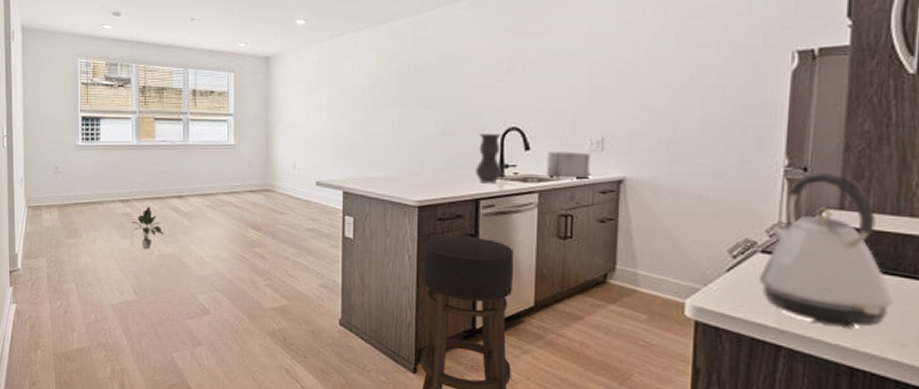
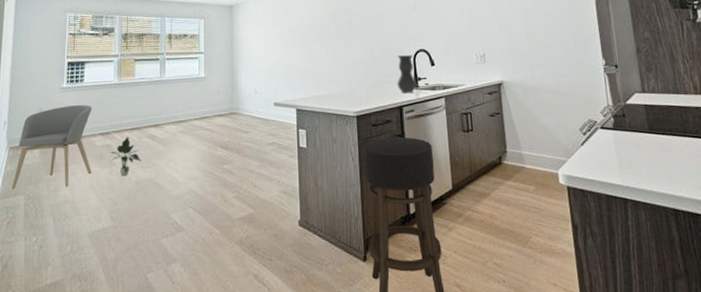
armchair: none [33,166,113,254] -> present [11,105,92,189]
toaster: present [547,152,592,179] -> none [447,64,480,85]
kettle: present [758,173,894,327] -> none [602,68,690,178]

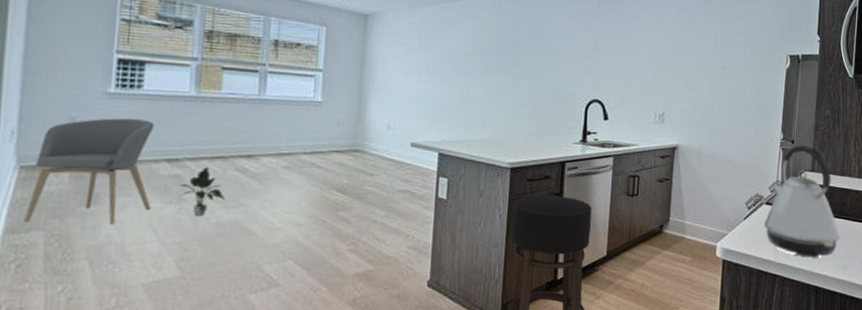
vase: present [397,55,417,94] -> none [562,104,586,148]
kettle: none [602,68,690,178] -> present [764,145,840,257]

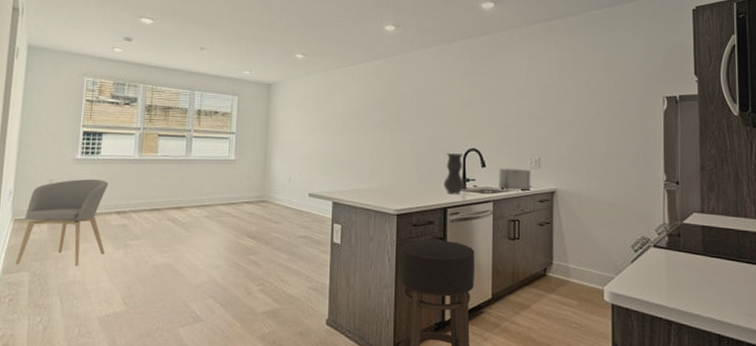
potted plant: present [178,167,225,217] -> none [125,218,160,260]
vase: none [562,104,586,148] -> present [443,153,464,195]
toaster: none [620,122,654,146] -> present [499,169,532,191]
kettle: present [764,145,840,257] -> none [653,186,741,302]

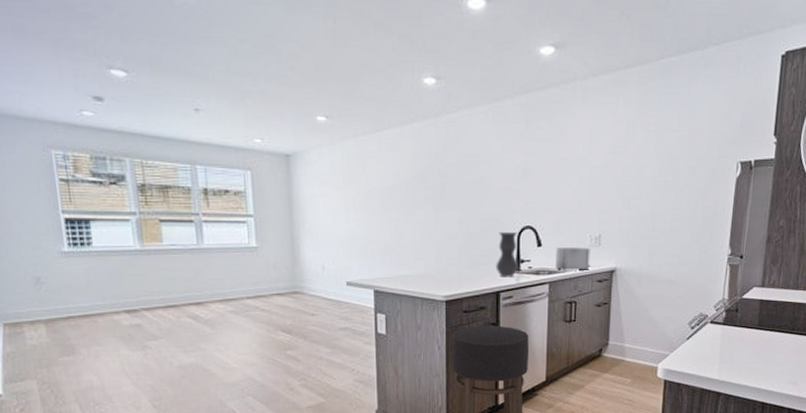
armchair: present [15,179,109,266] -> none [15,275,122,373]

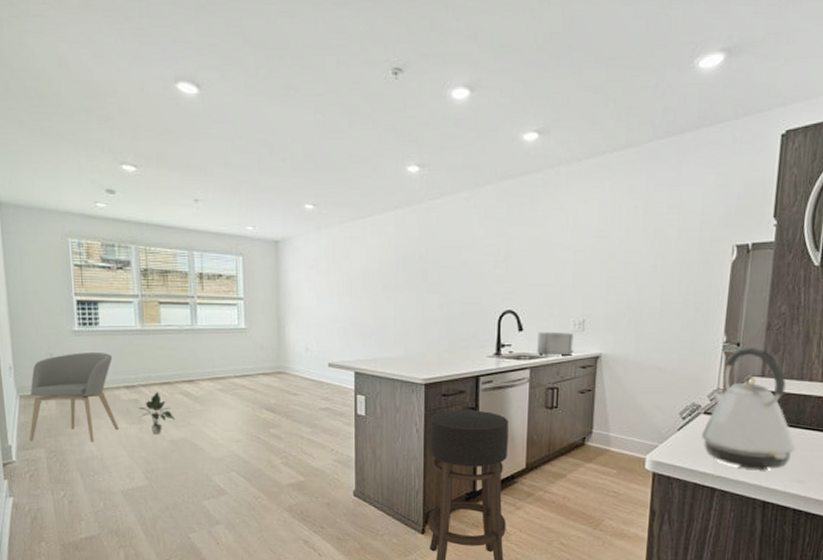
armchair: none [15,275,122,373] -> present [29,353,120,442]
potted plant: none [140,316,183,361] -> present [137,392,175,435]
vase: present [496,232,518,278] -> none [475,317,499,362]
kettle: none [708,260,791,373] -> present [701,348,796,469]

